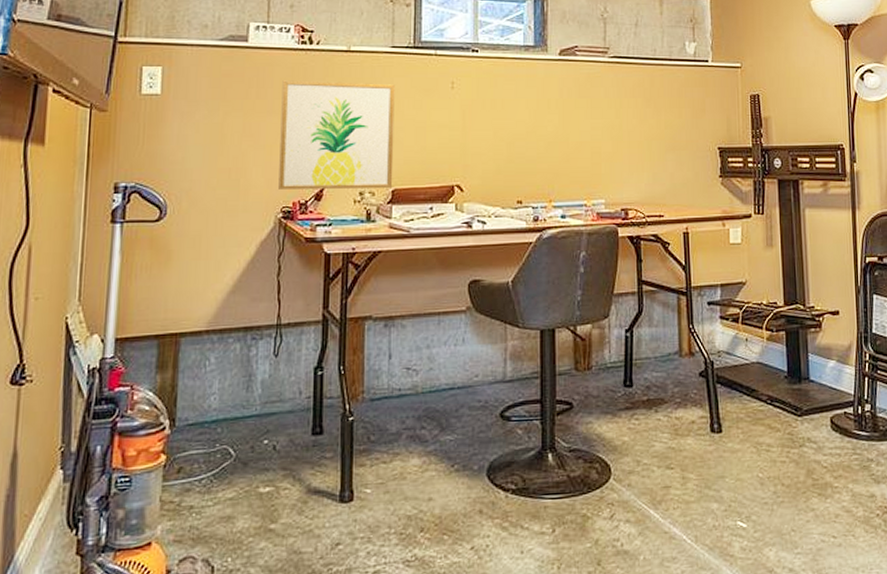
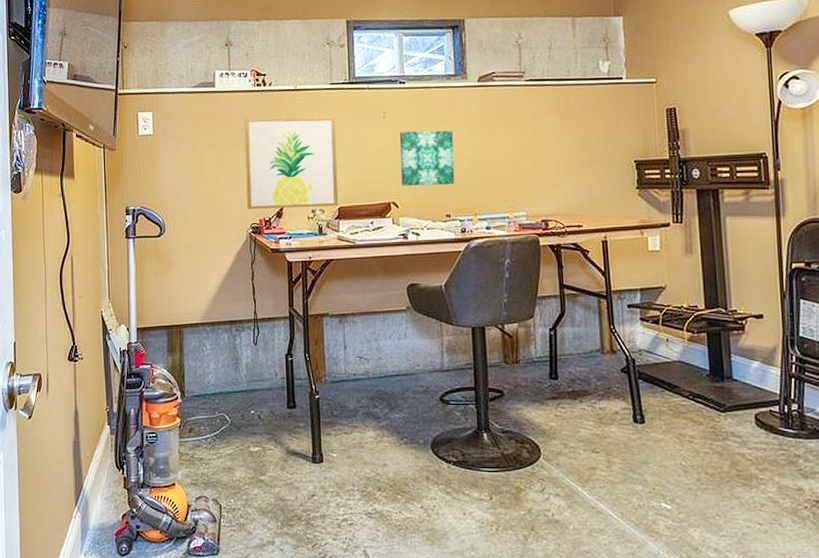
wall art: none [468,105,529,168] -> present [399,130,455,186]

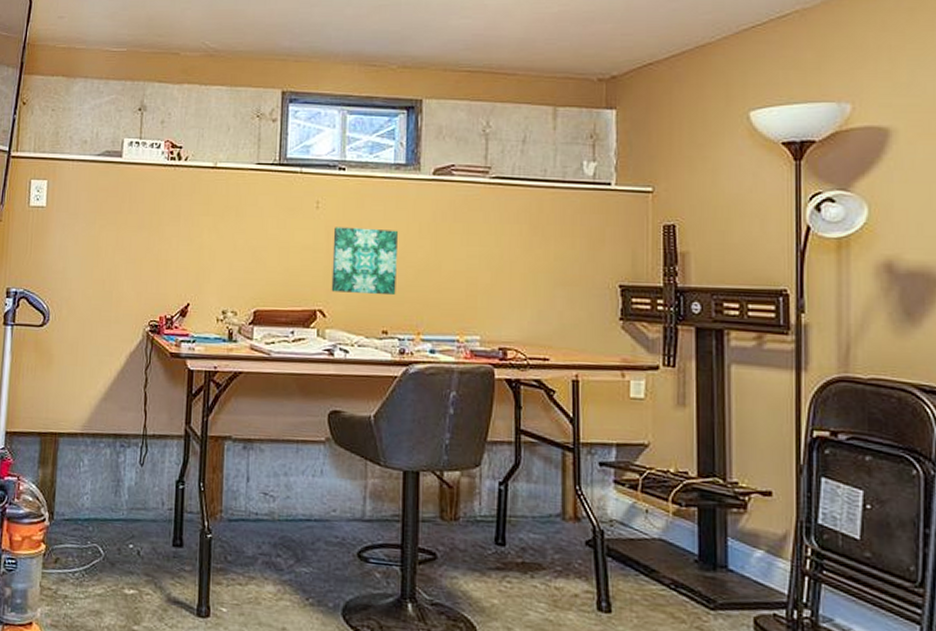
wall art: present [244,116,339,209] -> none [147,196,259,308]

